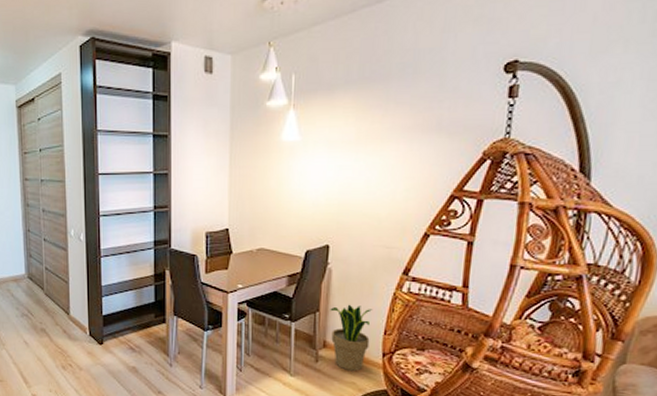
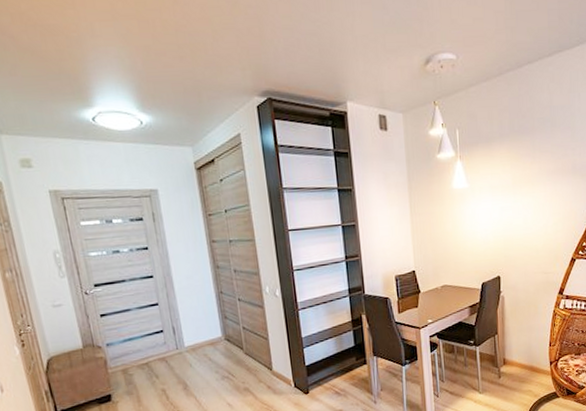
potted plant: present [330,304,372,371] -> none [506,324,539,381]

